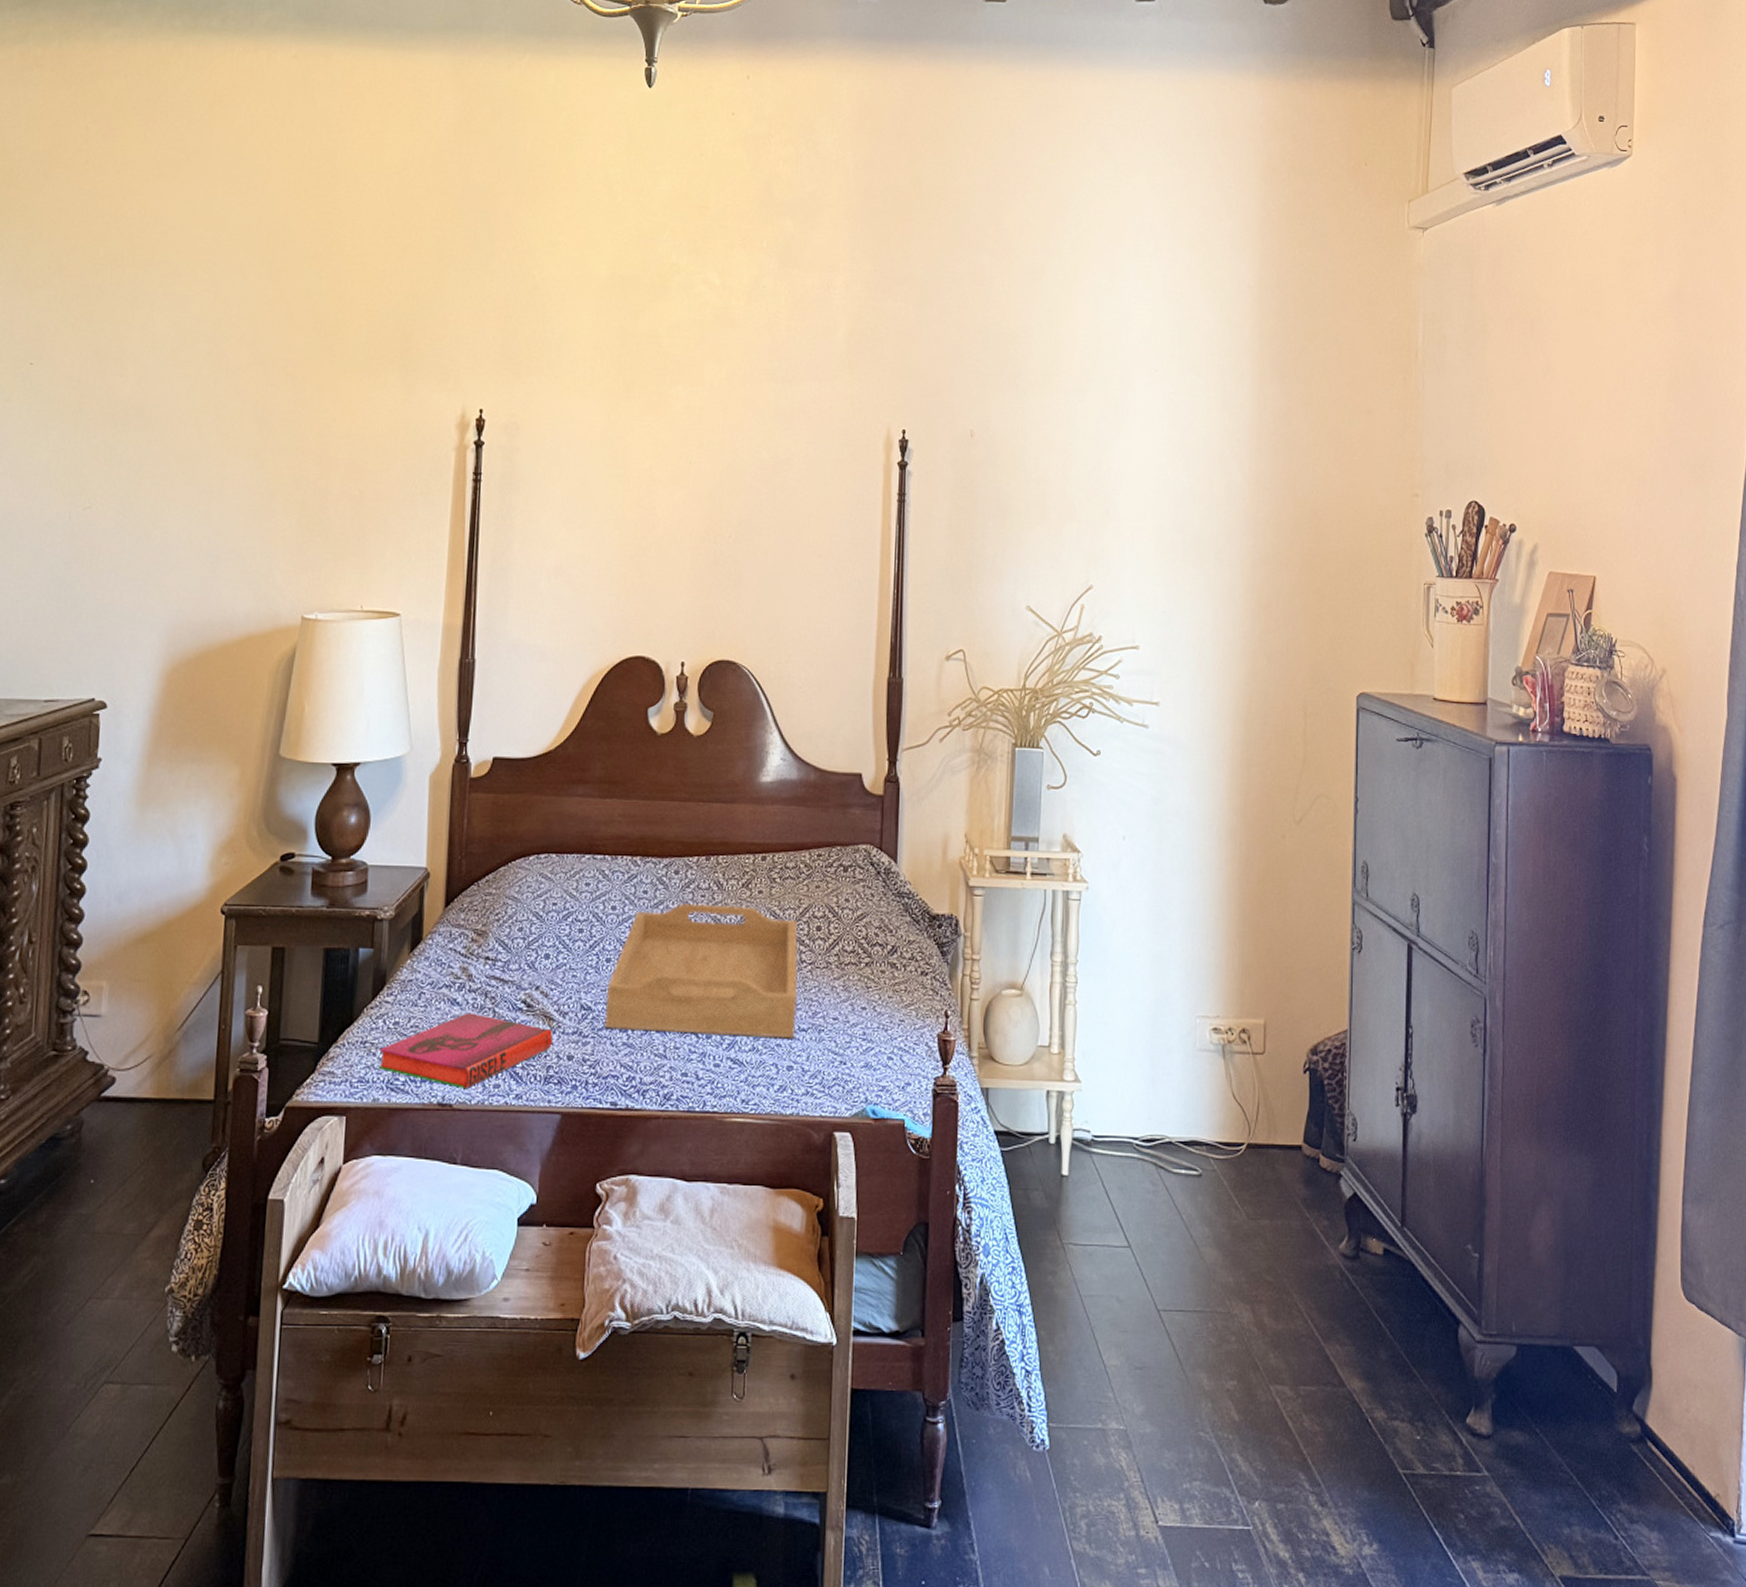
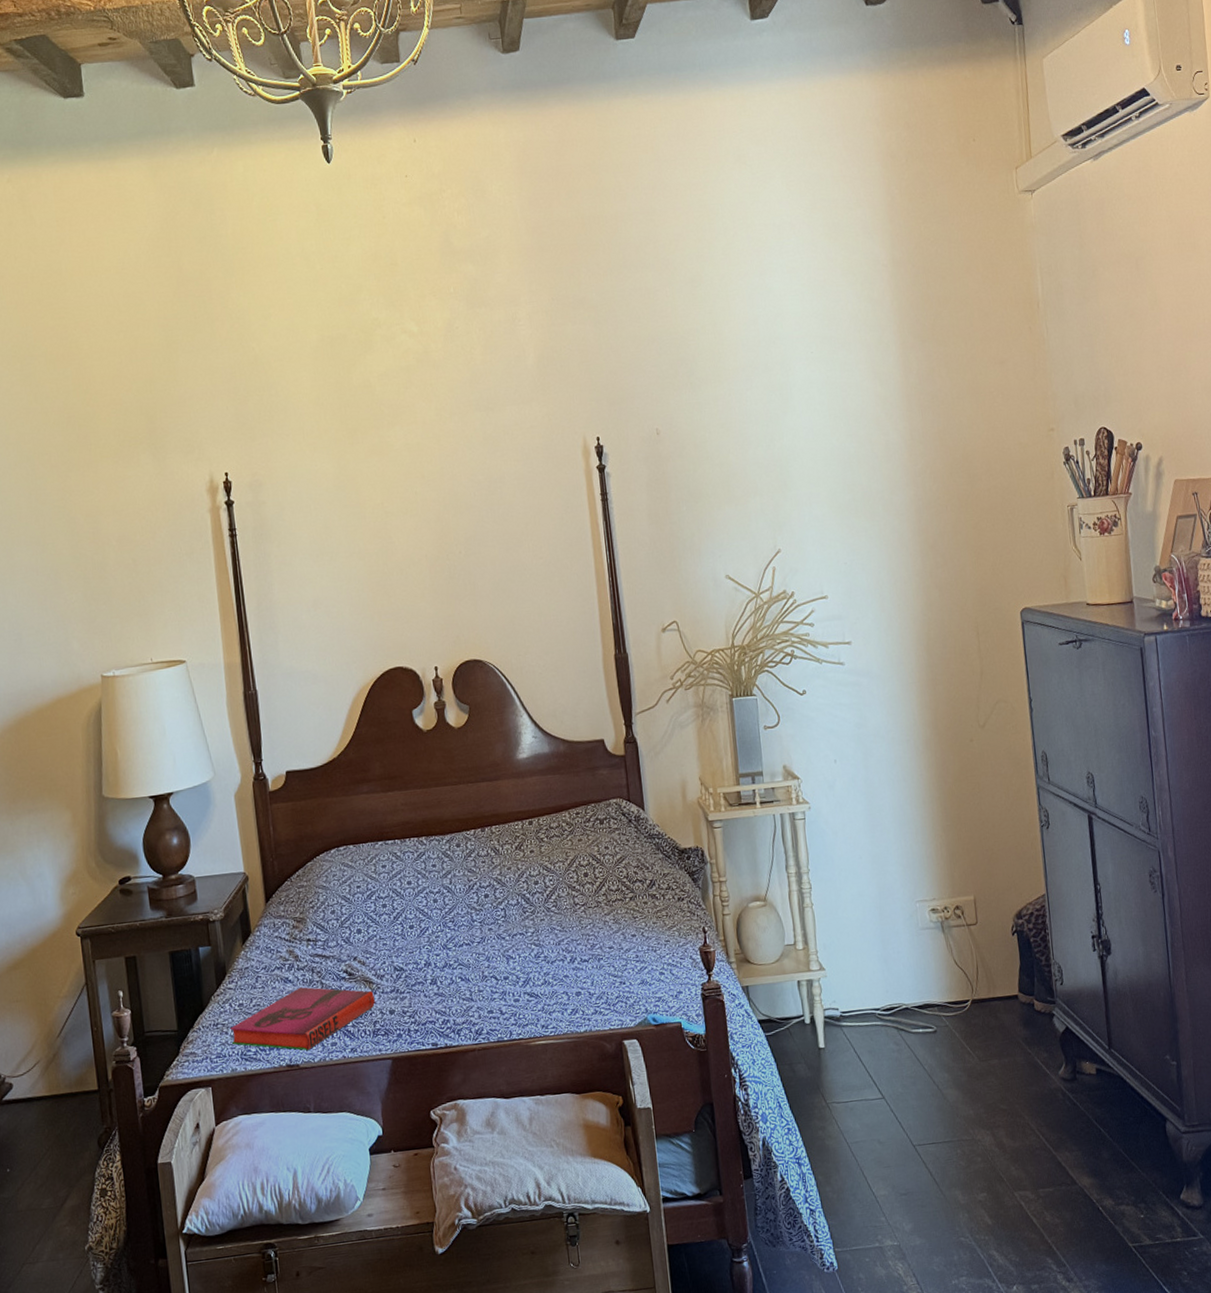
serving tray: present [604,903,798,1039] -> none [414,865,579,984]

